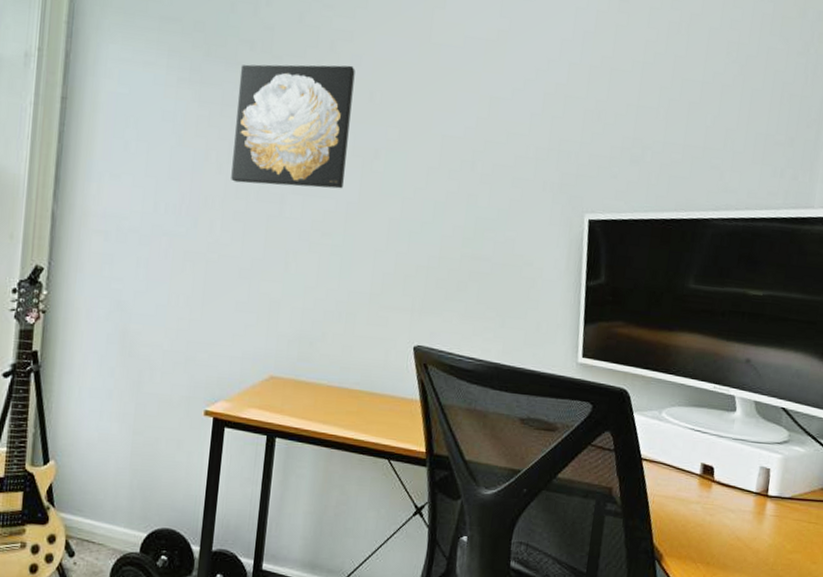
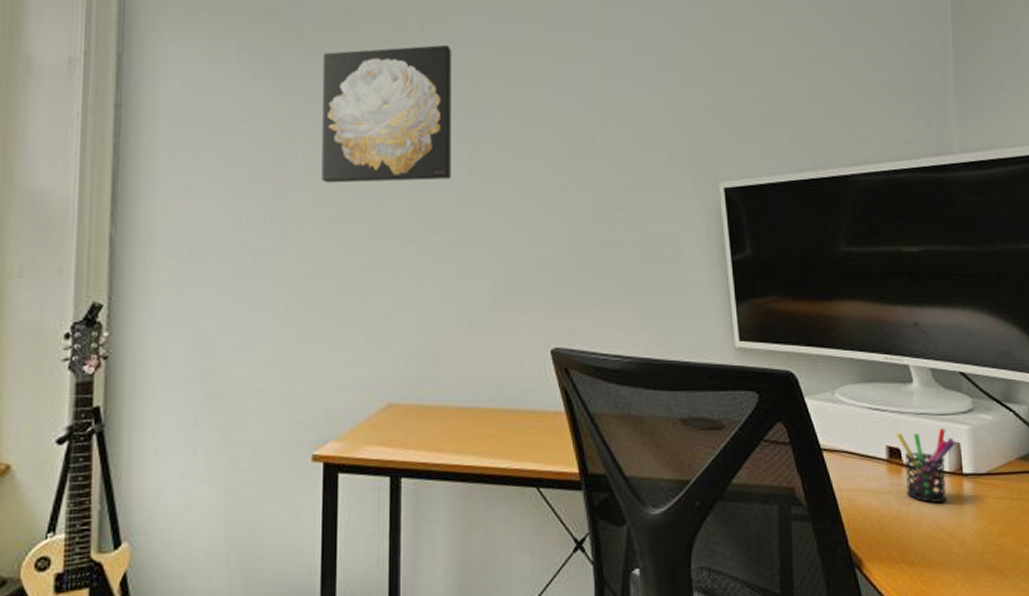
pen holder: none [712,453,766,517] -> present [896,429,955,503]

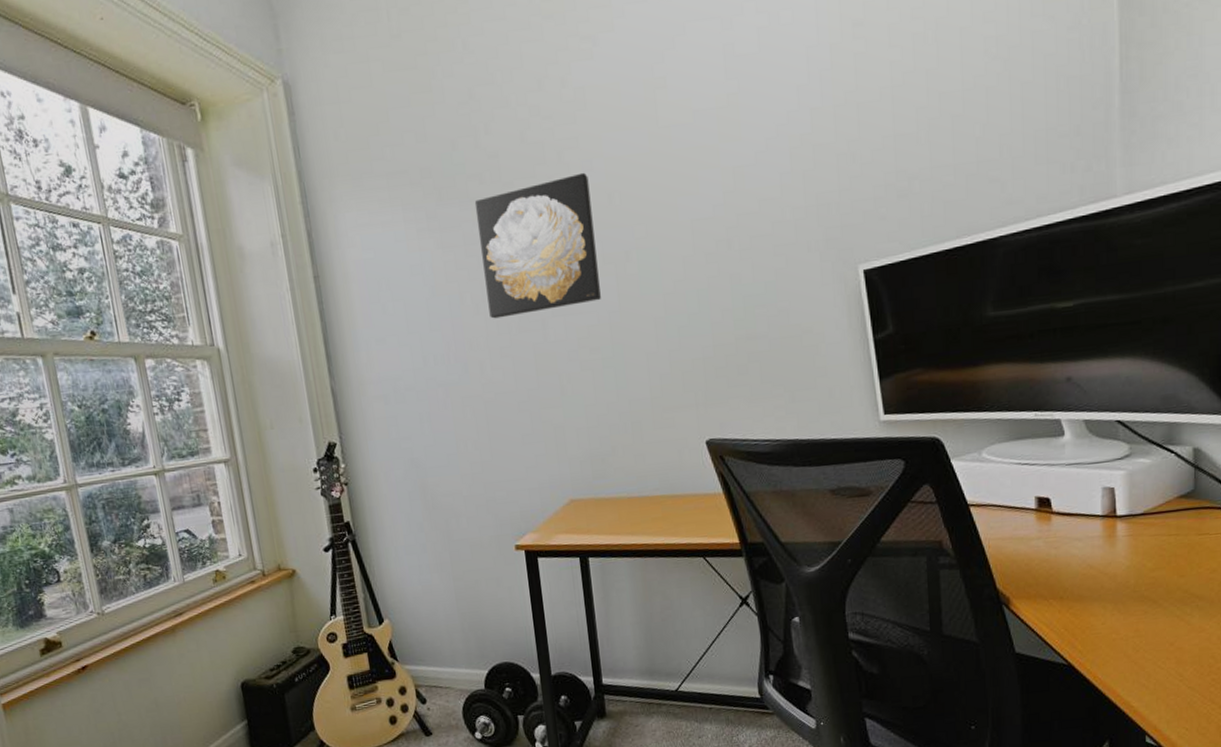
pen holder: present [896,429,955,503] -> none [1045,476,1109,545]

